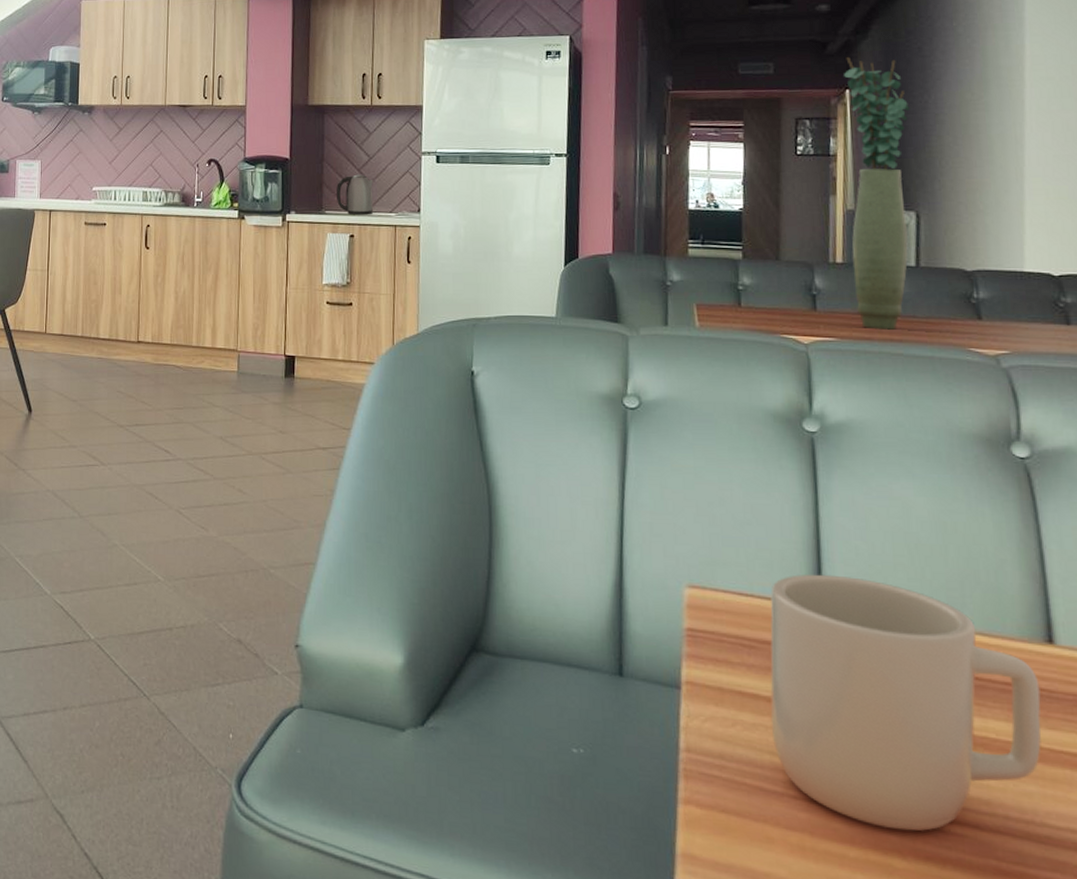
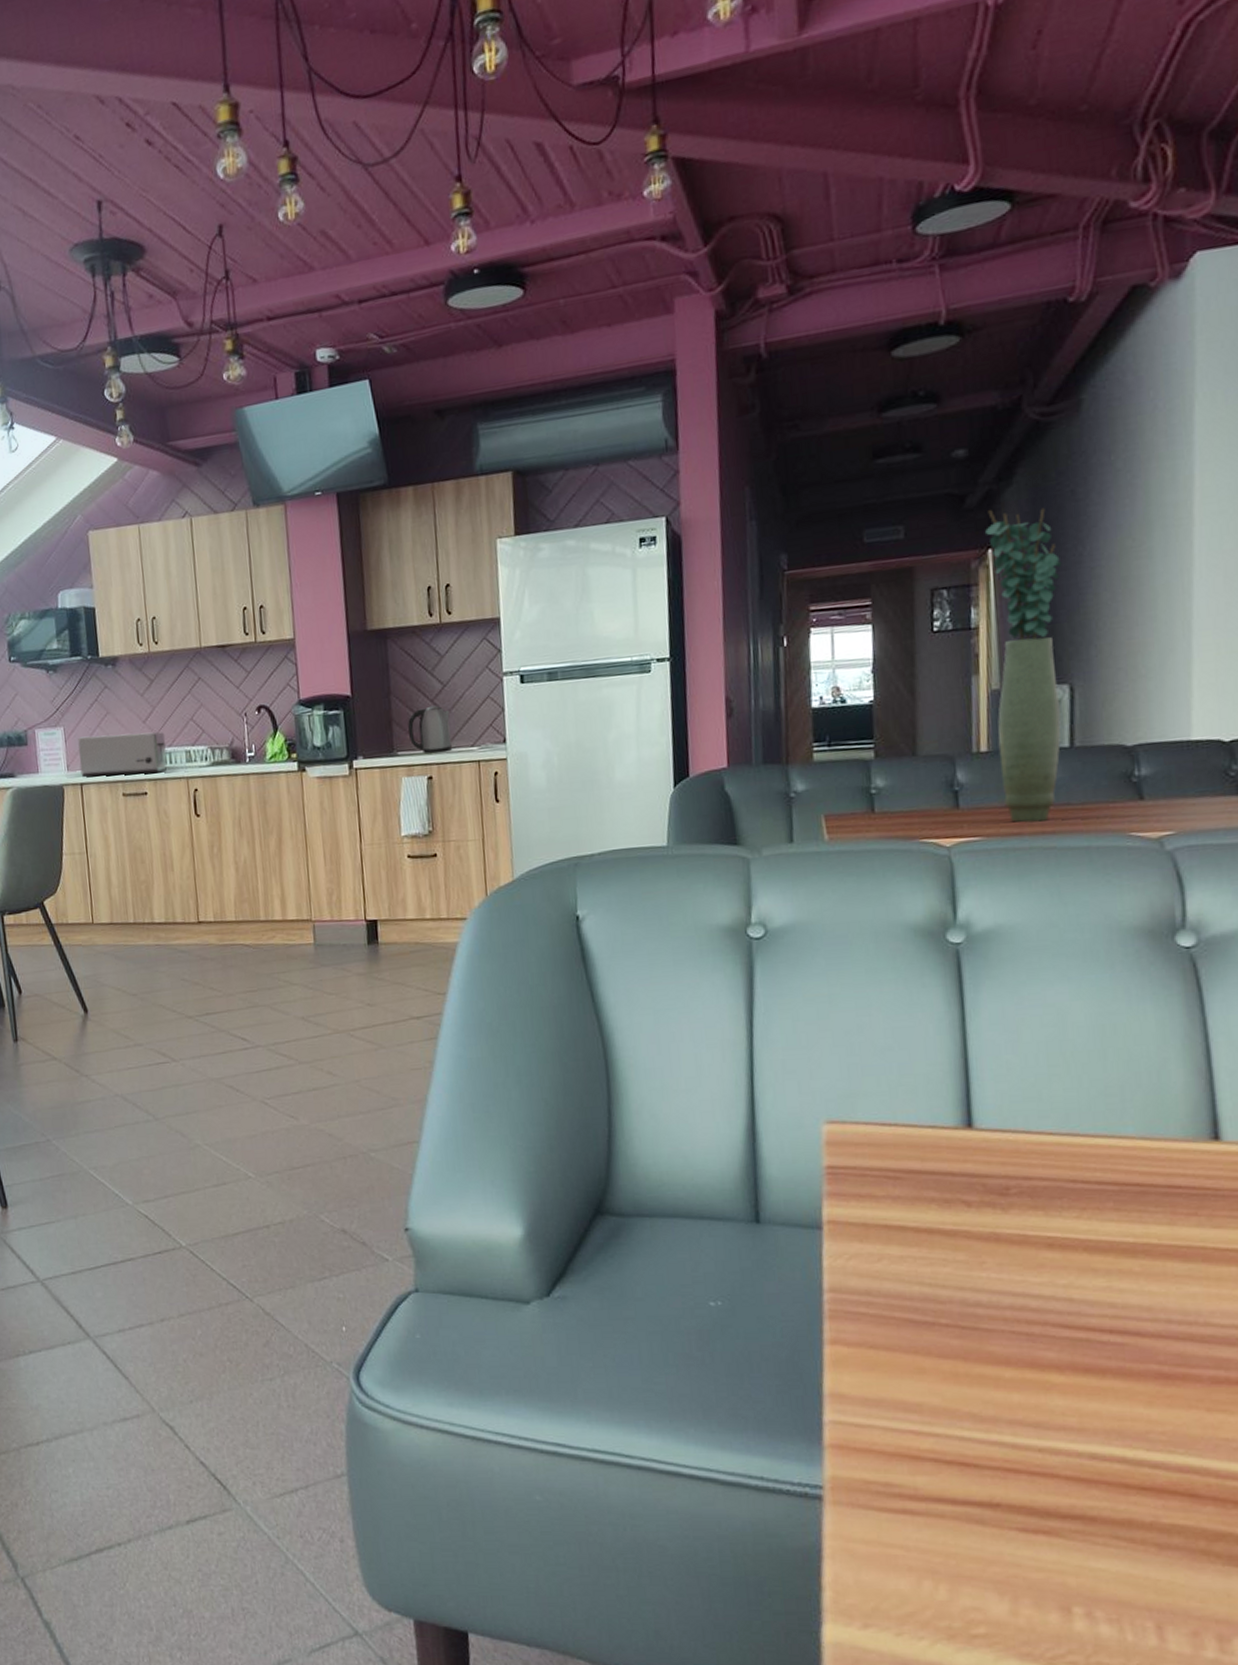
toaster: none [51,170,127,208] -> present [78,732,168,778]
mug: present [770,574,1042,831] -> none [915,1093,1206,1346]

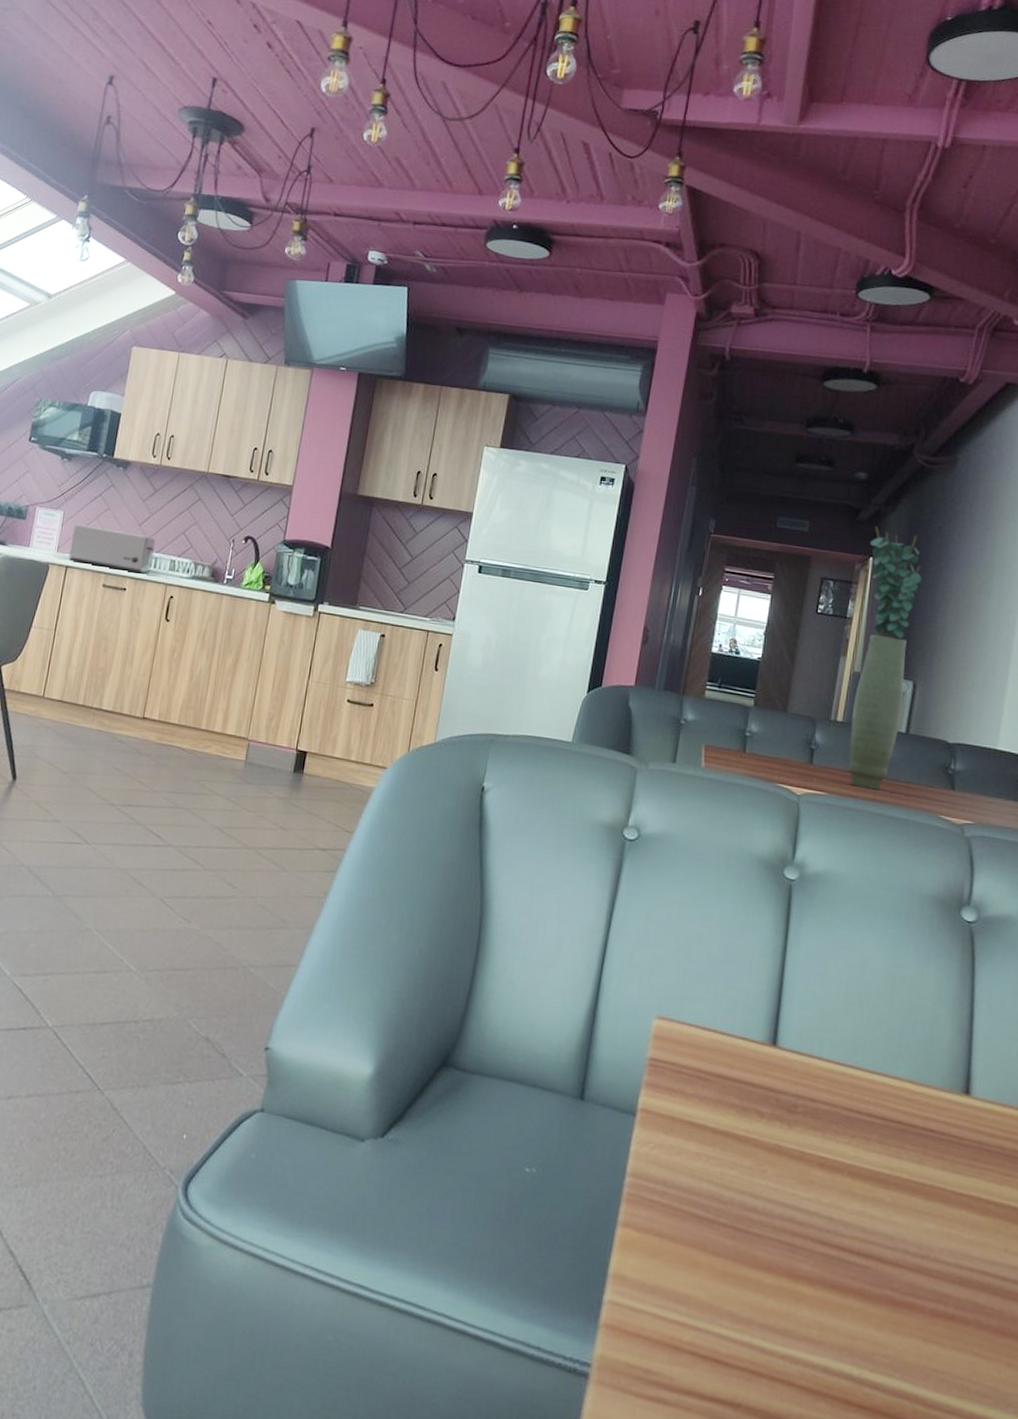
kettle: present [408,705,452,754] -> none [373,573,413,617]

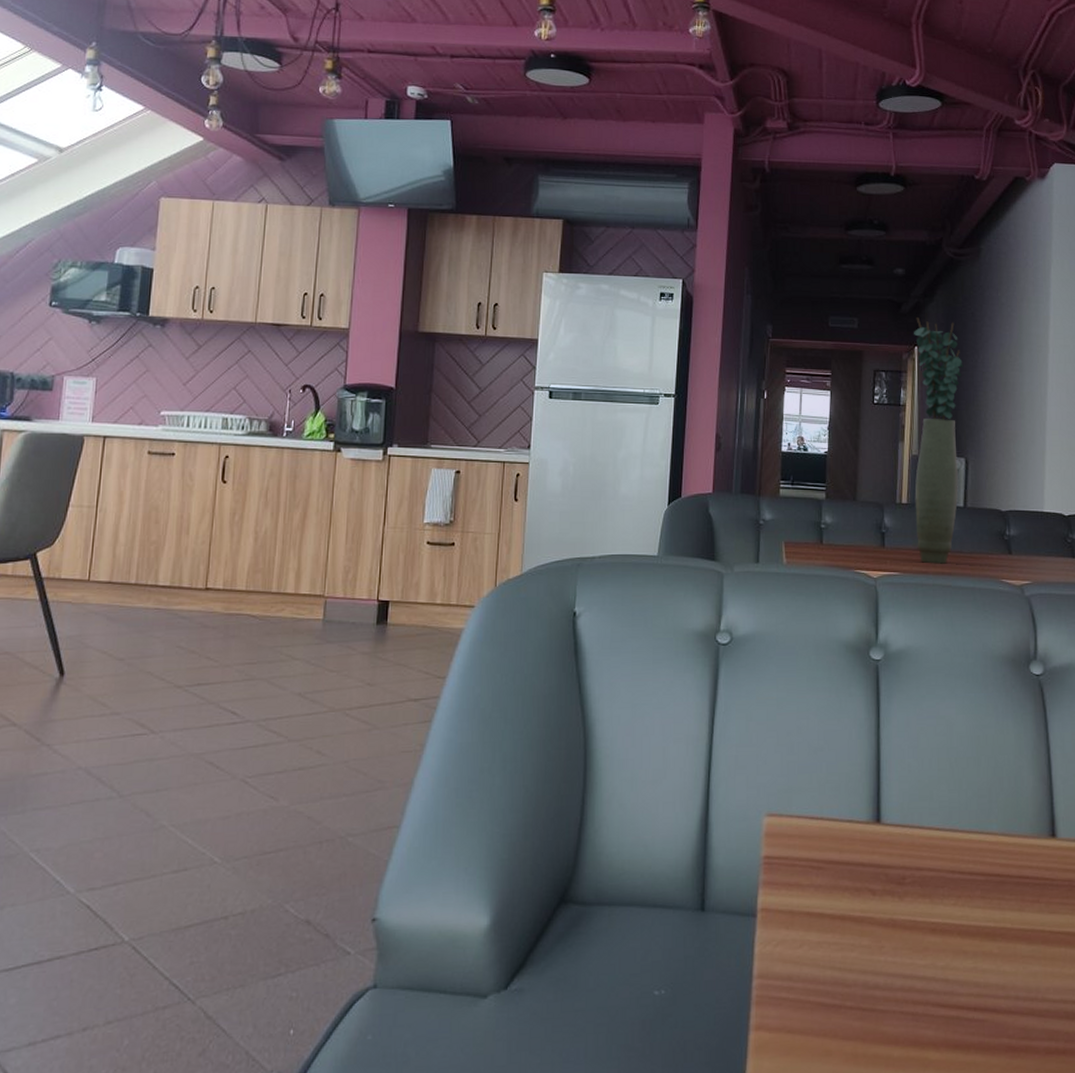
toaster: present [69,524,156,575] -> none [106,390,204,436]

